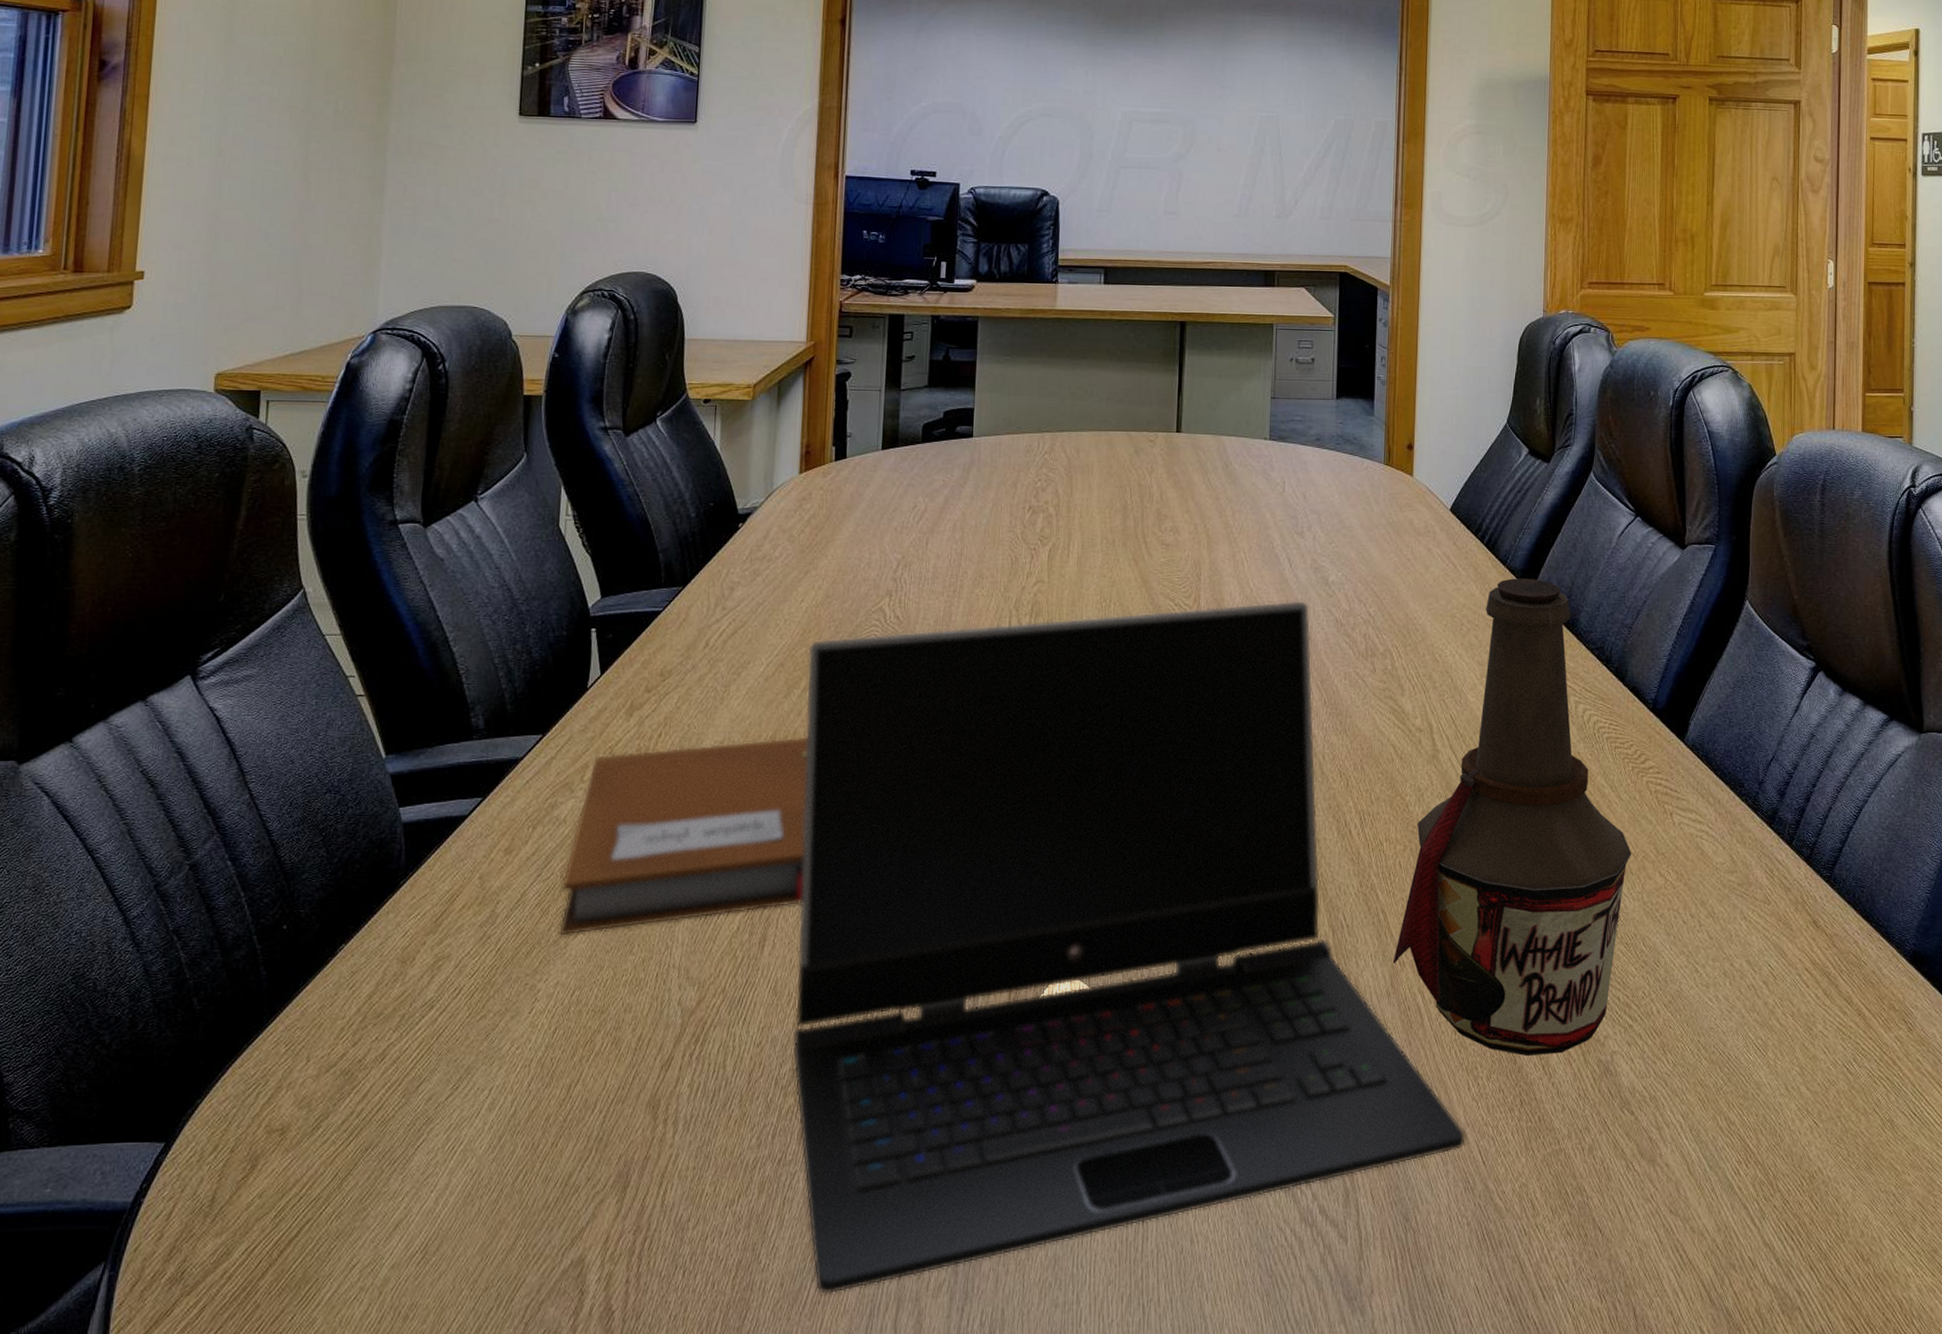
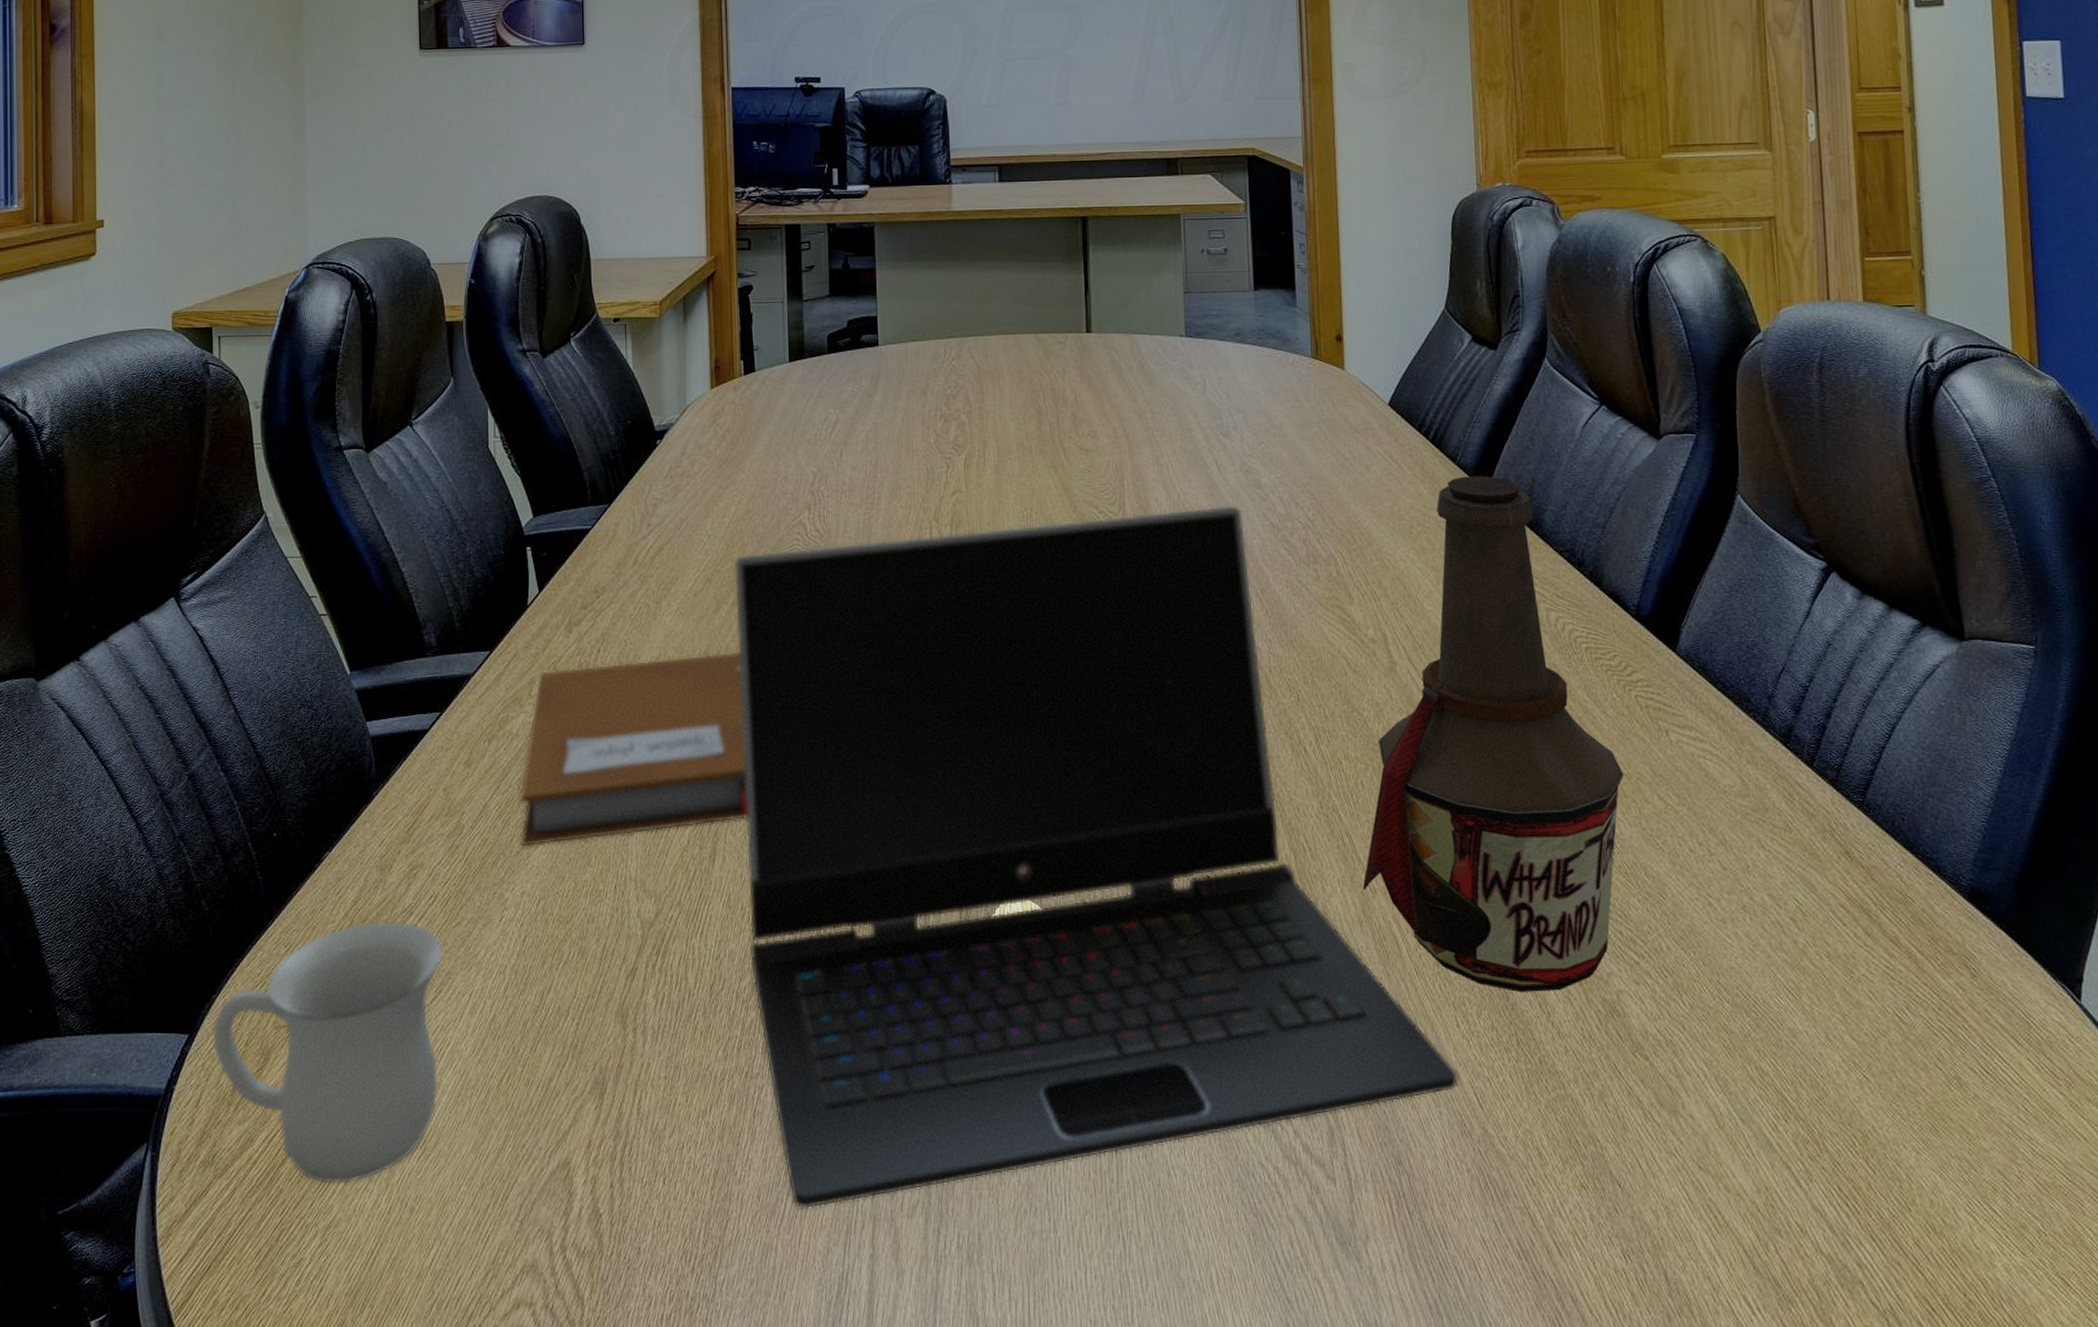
mug: none [192,1015,464,1296] -> present [212,921,443,1184]

